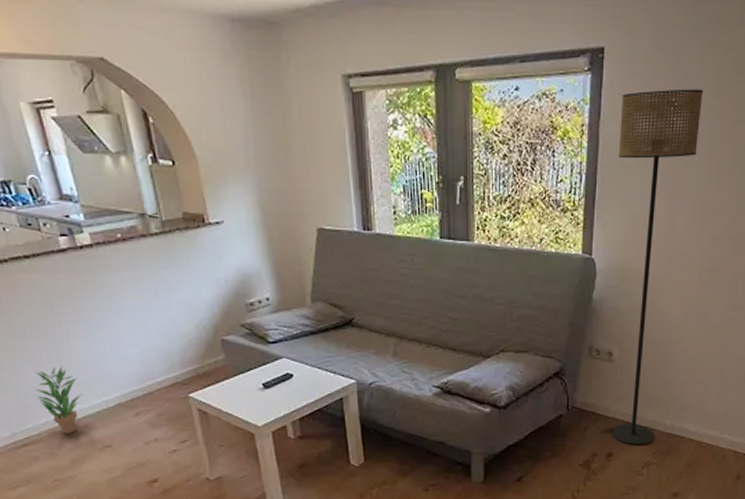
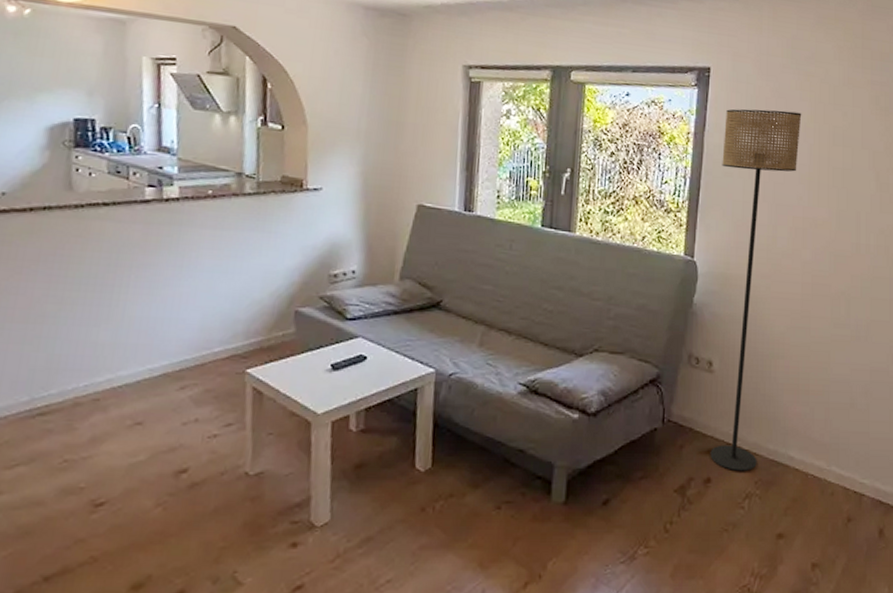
potted plant: present [35,366,82,434] -> none [72,324,125,404]

